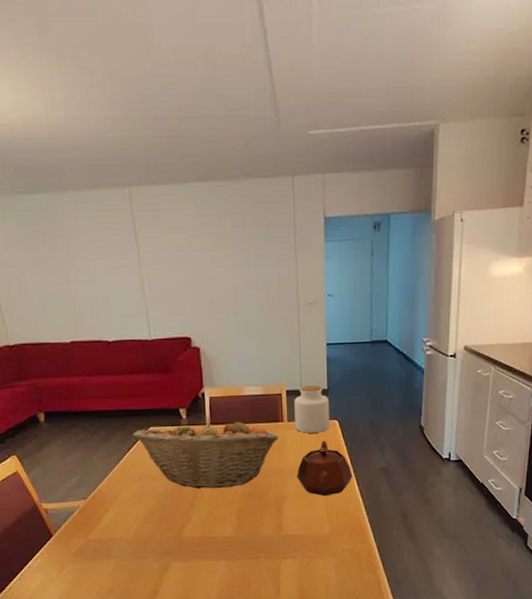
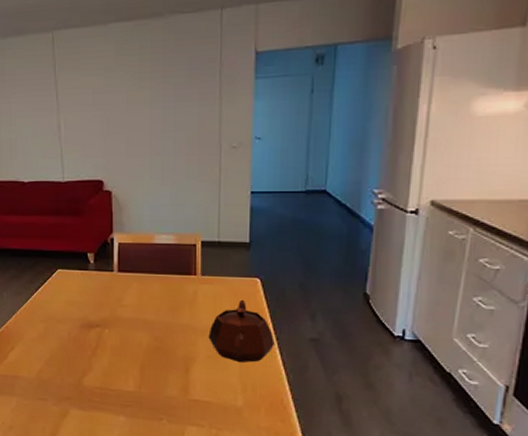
fruit basket: present [132,418,280,489] -> none [40,265,191,340]
jar: present [294,385,329,433] -> none [209,237,250,291]

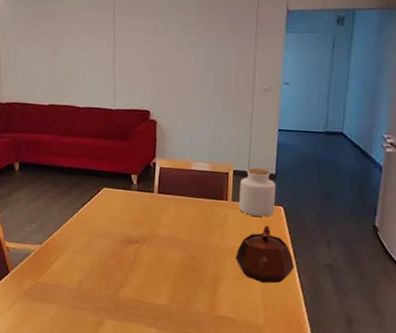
jar: none [209,237,250,291] -> present [239,168,276,217]

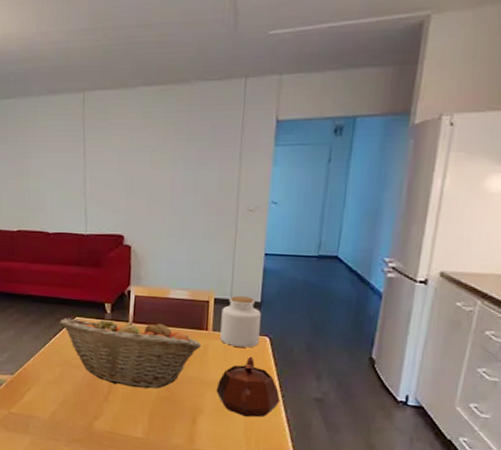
fruit basket: none [88,187,222,258] -> present [59,316,202,389]

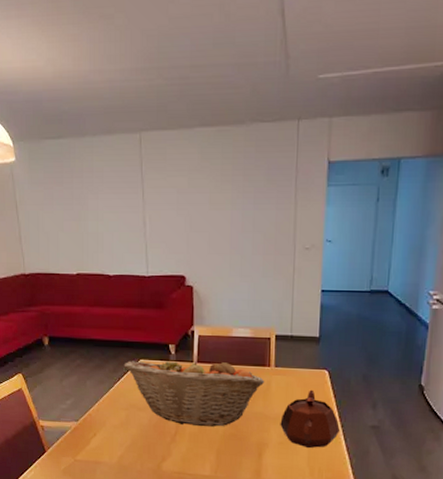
jar: present [220,296,261,348] -> none [282,332,320,381]

